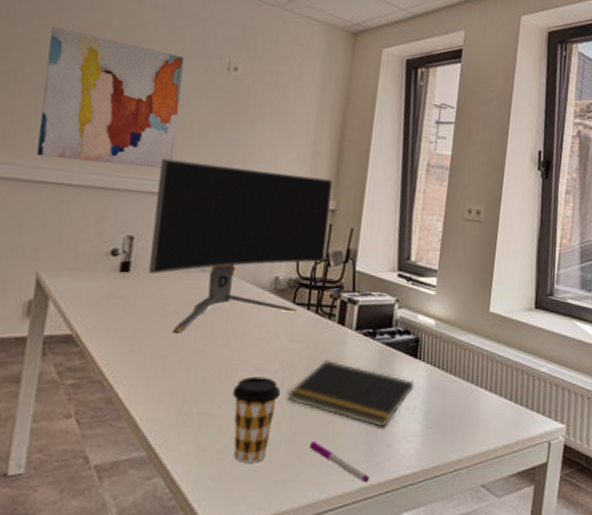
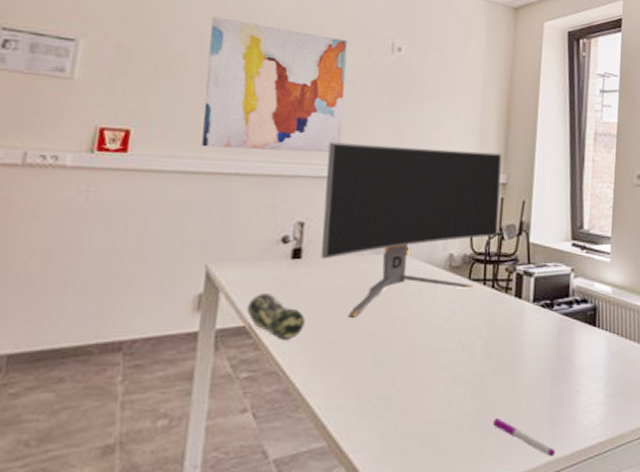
pencil case: none [75,304,131,351] -> present [247,293,305,341]
coffee cup: present [232,376,281,463] -> none [412,356,461,446]
notepad: present [287,359,415,427] -> none [468,334,595,399]

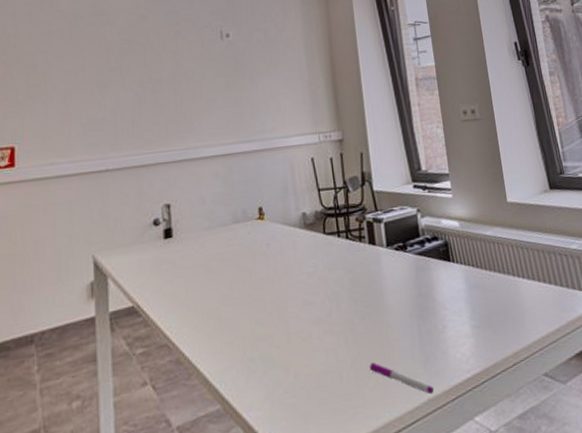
wall art: present [201,16,348,153] -> none [66,35,191,152]
pencil case: present [247,293,305,341] -> none [134,273,185,315]
computer monitor: present [321,142,502,317] -> none [180,113,343,285]

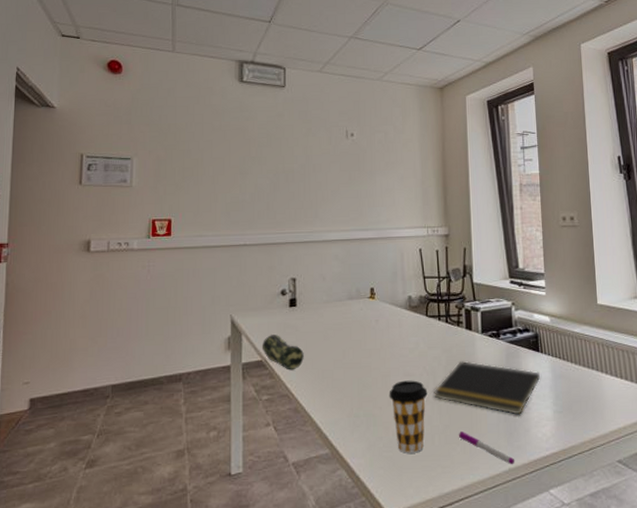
pencil case: none [134,273,185,315] -> present [263,335,304,371]
coffee cup: none [287,309,332,397] -> present [389,380,428,453]
notepad: none [338,280,455,337] -> present [434,360,541,415]

